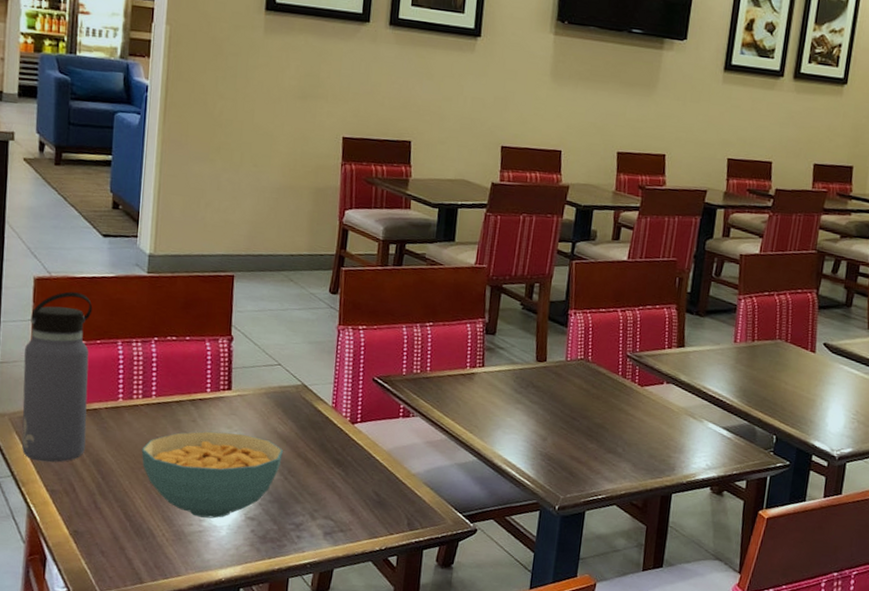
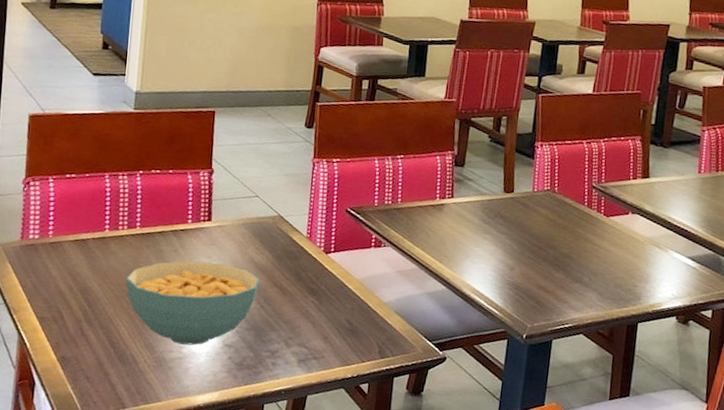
water bottle: present [22,291,93,463] -> none [14,127,83,291]

